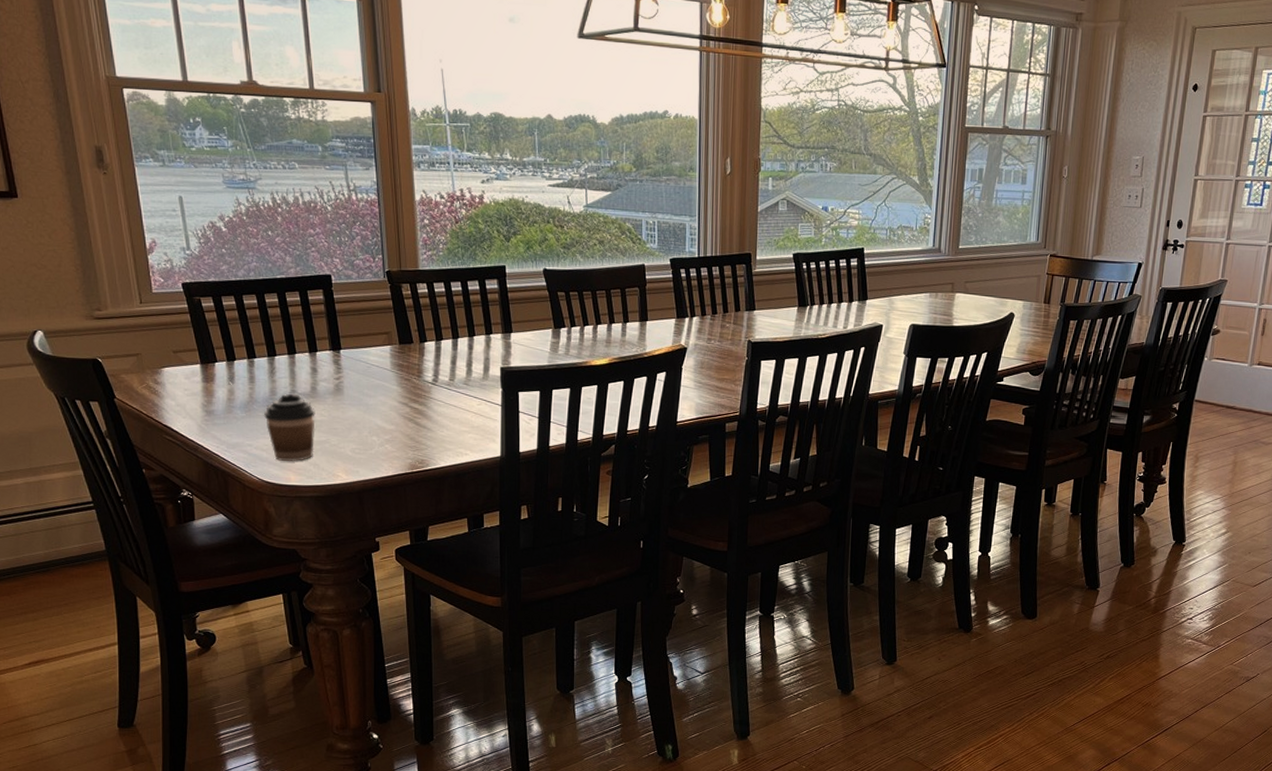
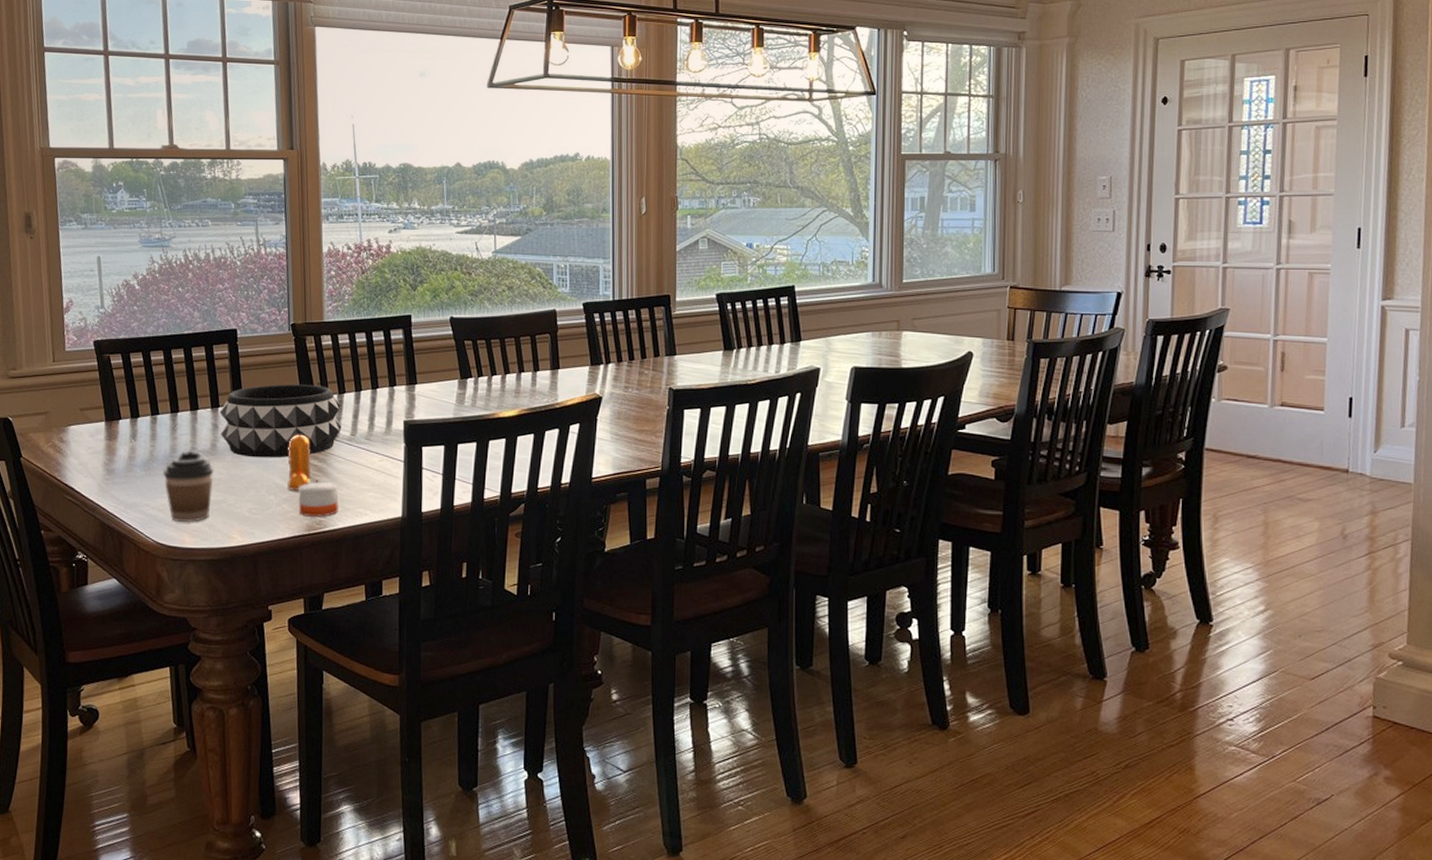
decorative bowl: none [318,330,440,401] -> present [219,384,342,458]
pepper shaker: none [388,379,412,433] -> present [287,435,311,492]
candle: none [400,423,440,456] -> present [298,481,339,517]

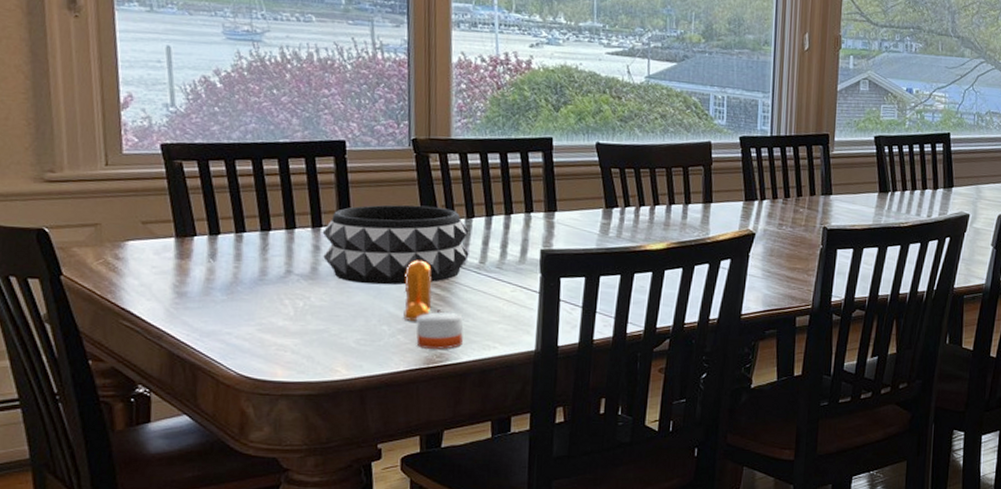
coffee cup: present [162,452,214,522] -> none [249,275,314,353]

